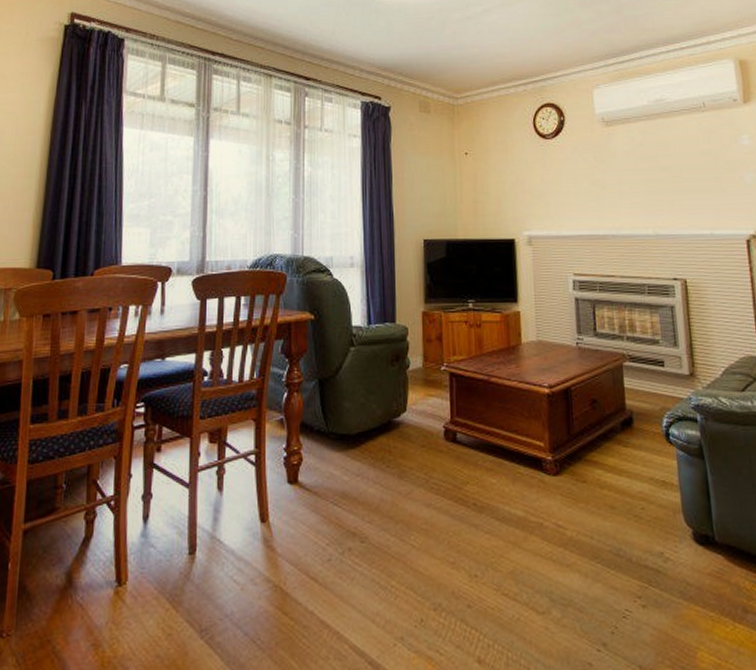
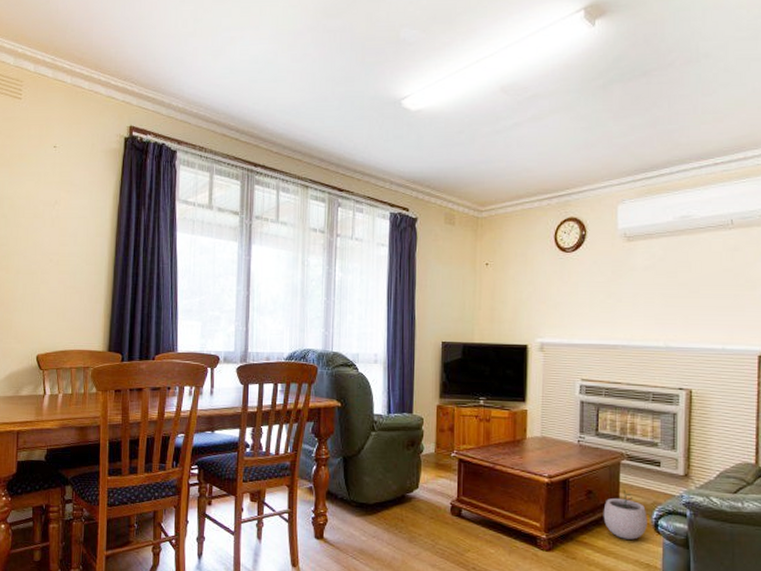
plant pot: none [610,396,658,454] -> present [603,490,647,540]

